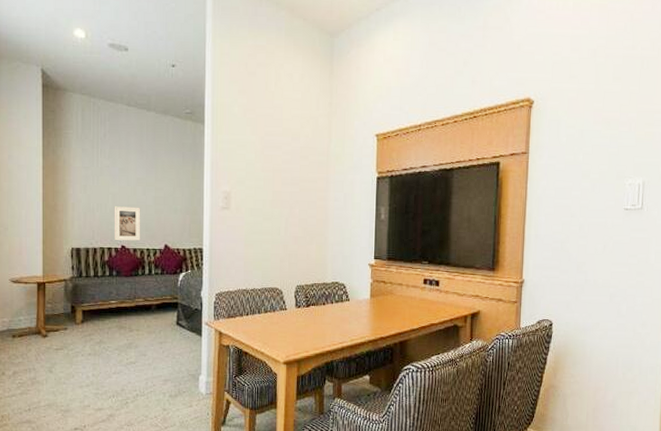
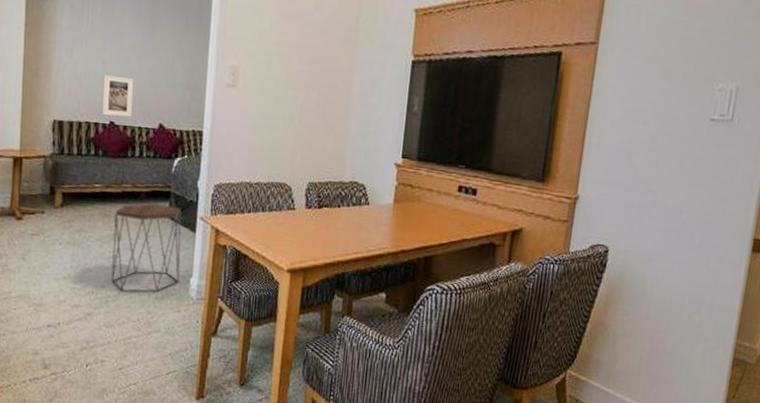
side table: none [129,313,190,393] -> present [111,203,182,292]

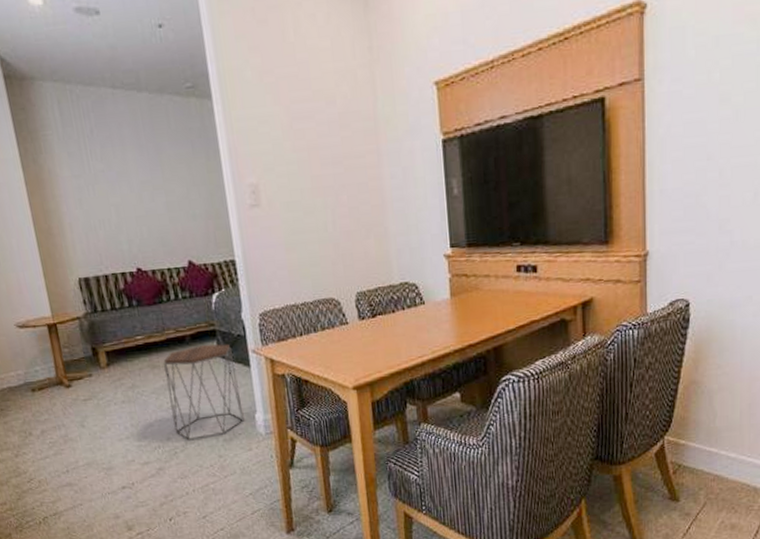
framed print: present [102,75,135,117] -> none [119,217,159,264]

